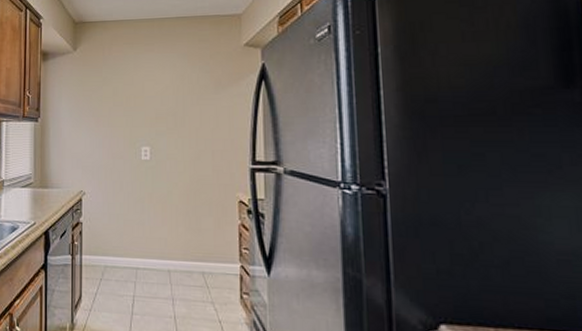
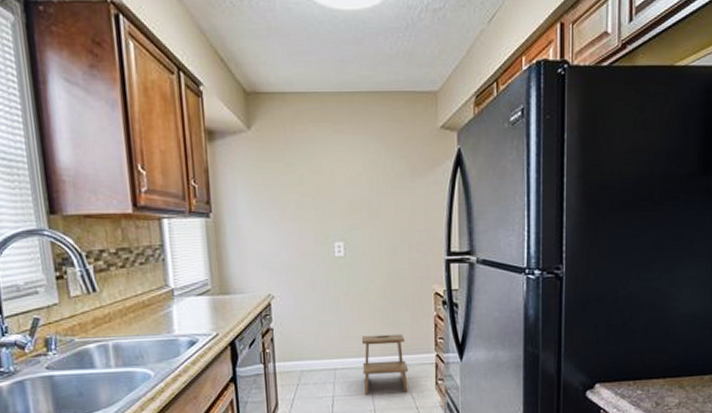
step stool: none [163,238,211,303] -> present [361,334,409,395]

